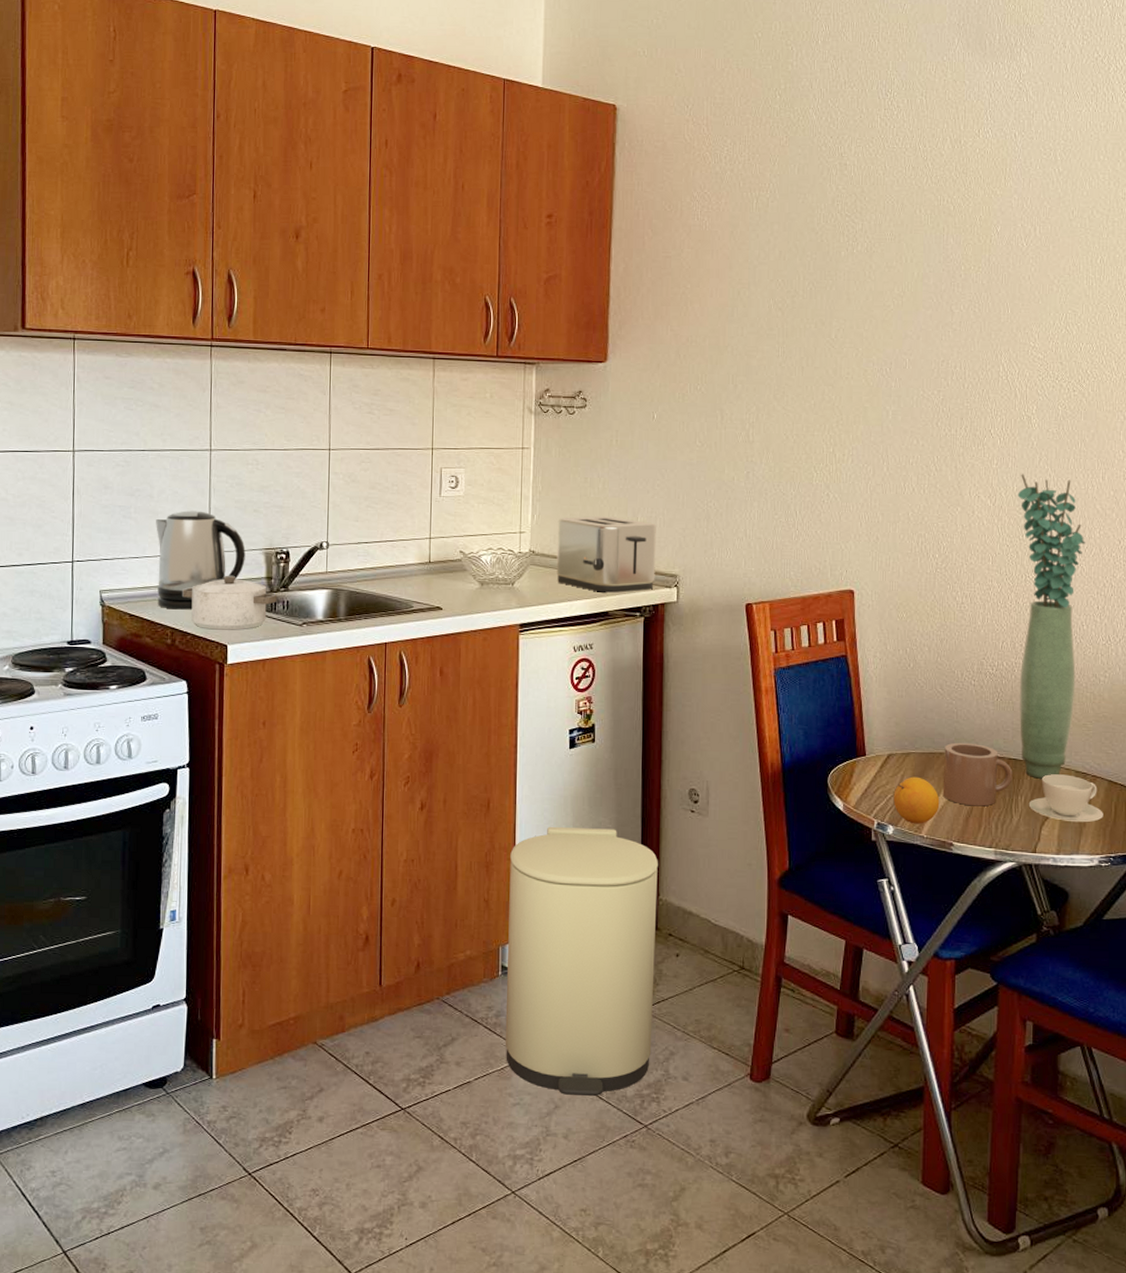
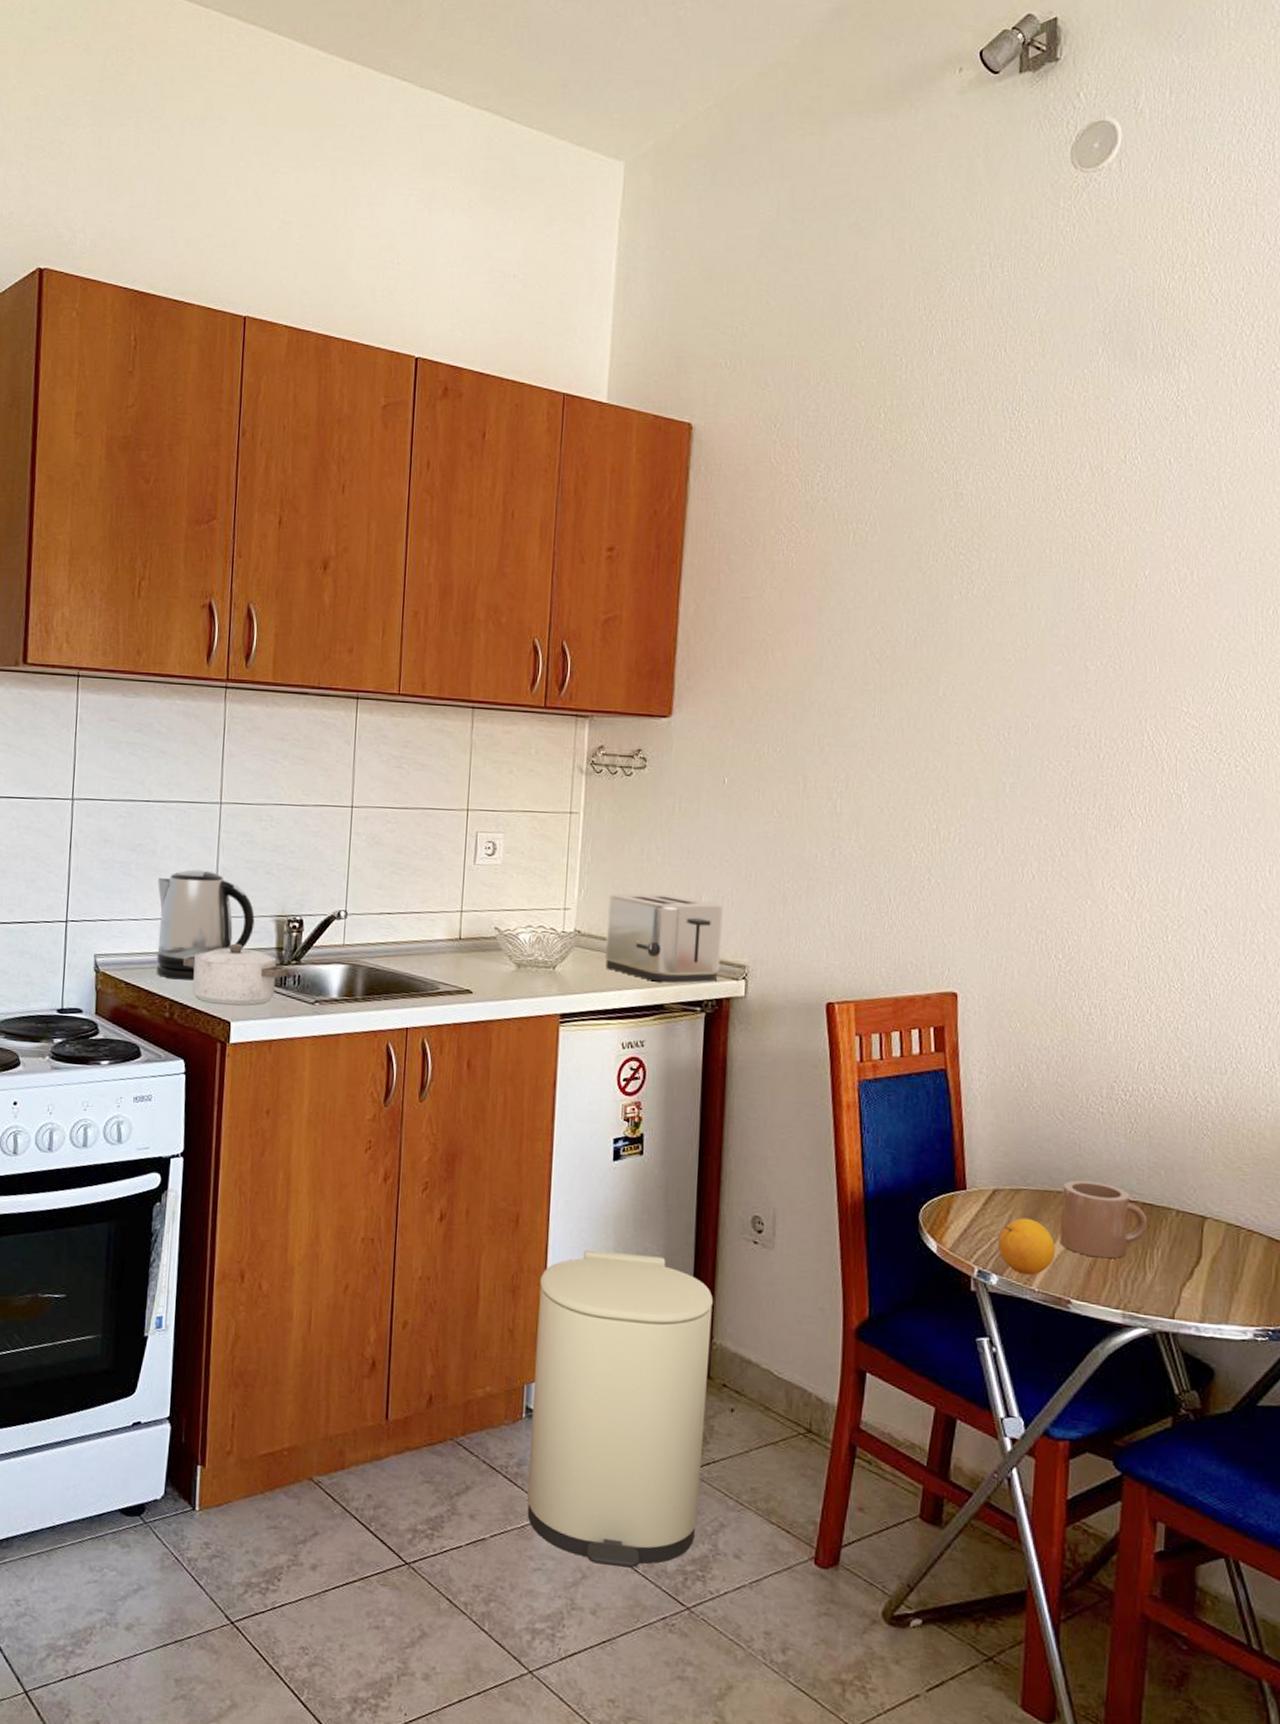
vase: present [1017,474,1086,779] -> none [1157,863,1247,1230]
teacup: present [1028,774,1103,823] -> none [1166,1225,1261,1286]

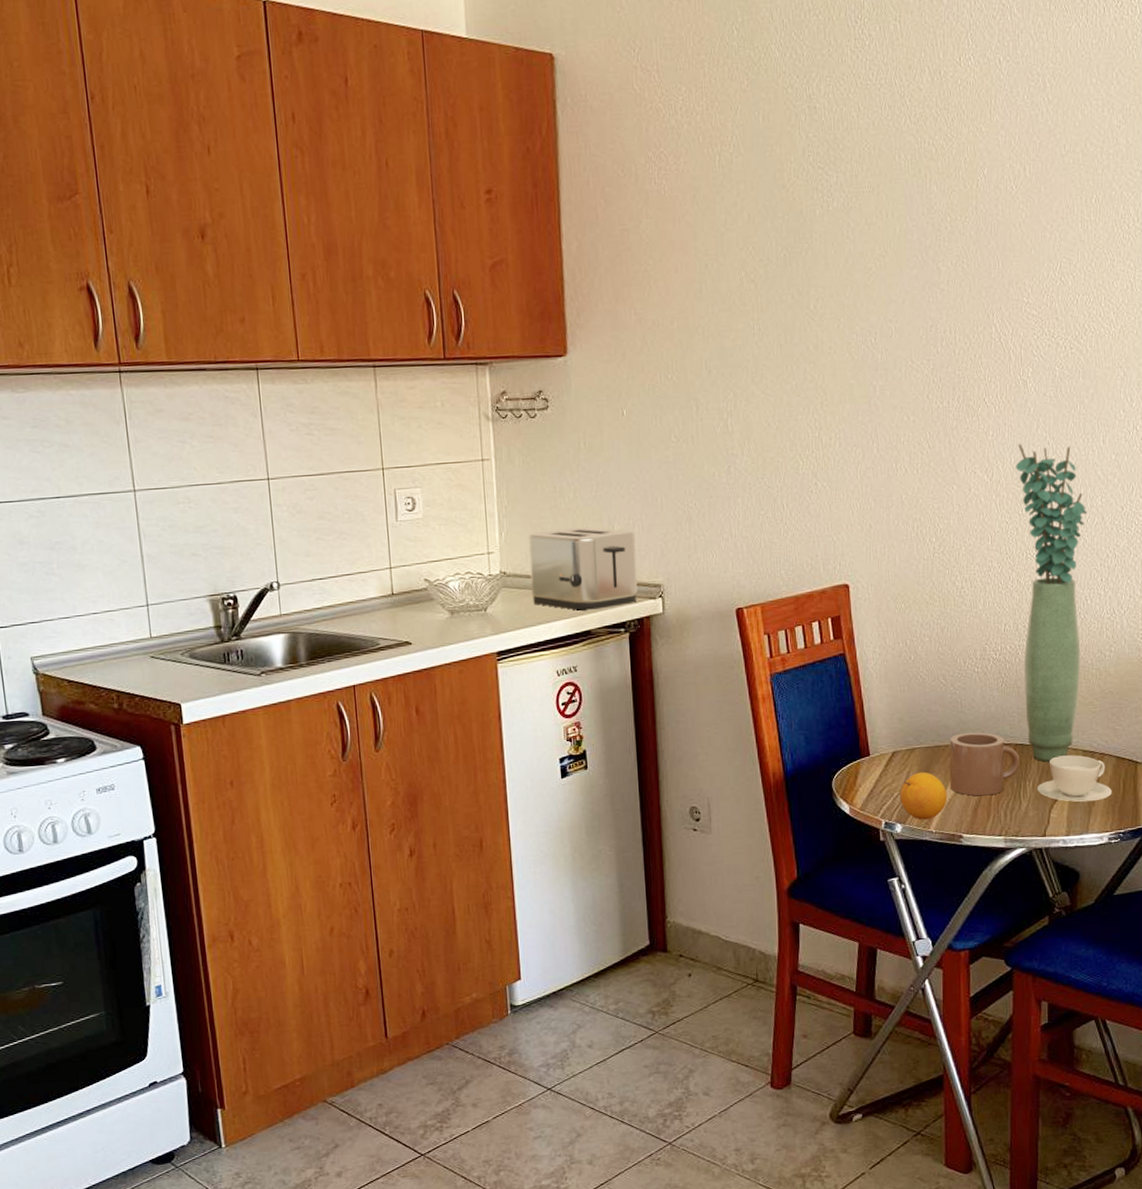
kettle: present [156,869,255,981] -> none [83,560,189,671]
cooking pot: present [184,943,288,1006] -> none [123,627,230,689]
pedal bin: present [527,1250,713,1569] -> none [509,856,670,1123]
vase: none [1157,863,1247,1230] -> present [1015,444,1088,762]
teacup: none [1166,1225,1261,1286] -> present [1037,755,1112,802]

